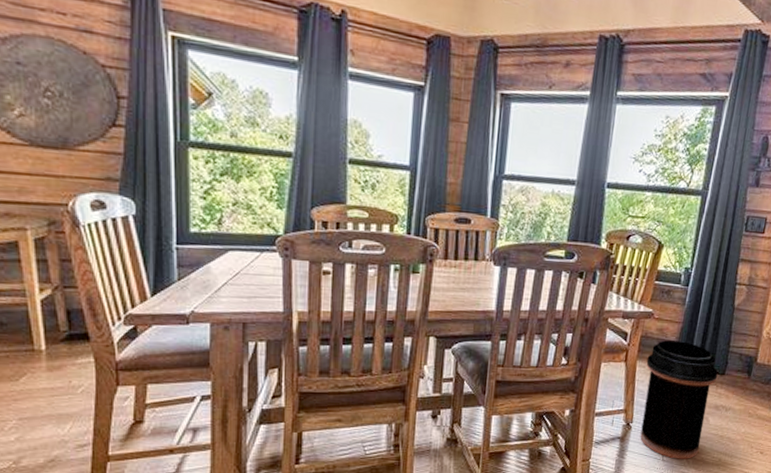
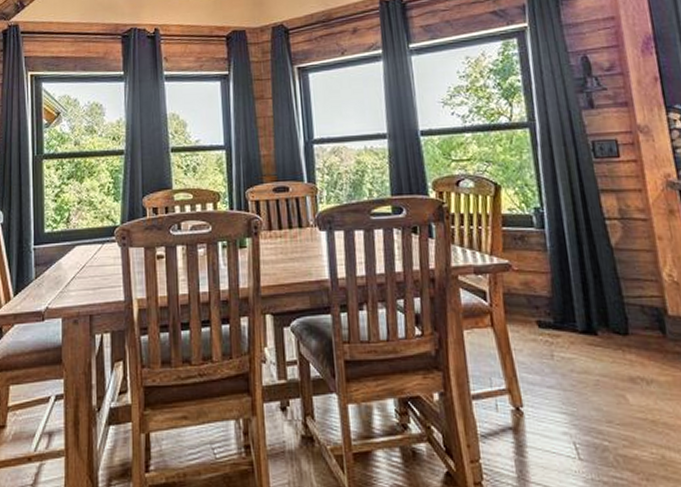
trash can: present [640,340,718,459] -> none [518,295,628,457]

